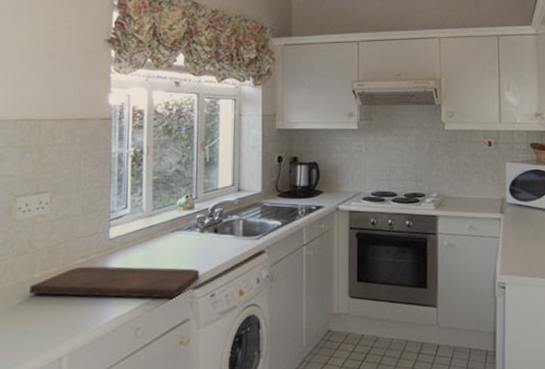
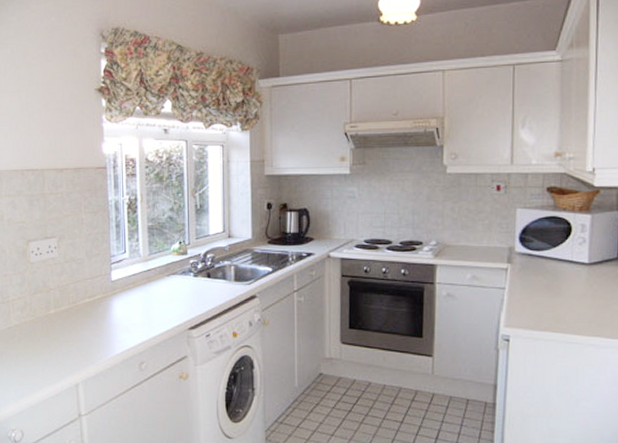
cutting board: present [29,266,199,299] -> none [47,305,194,337]

